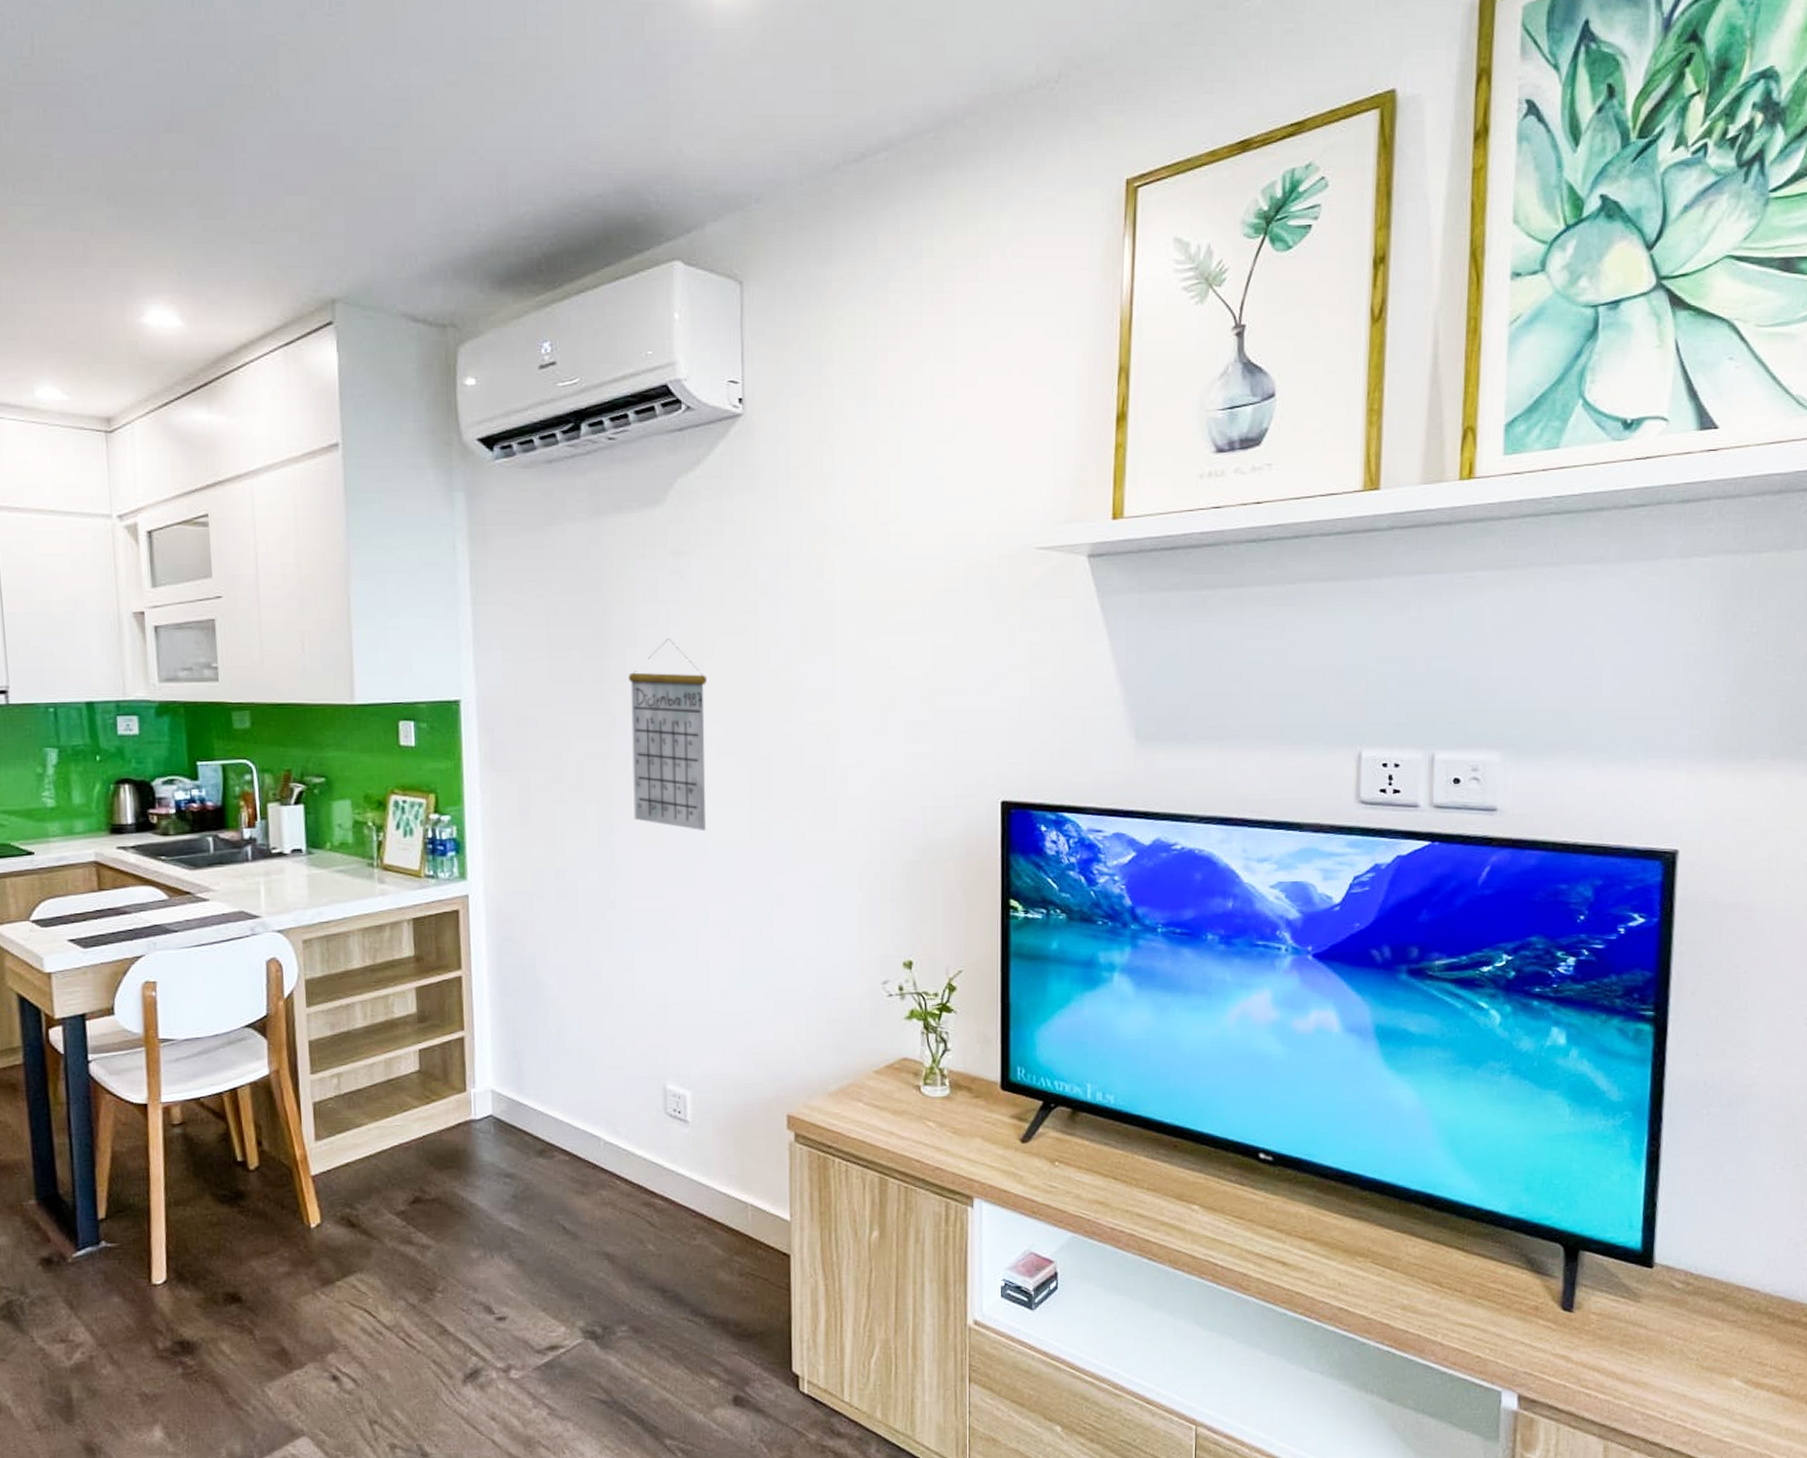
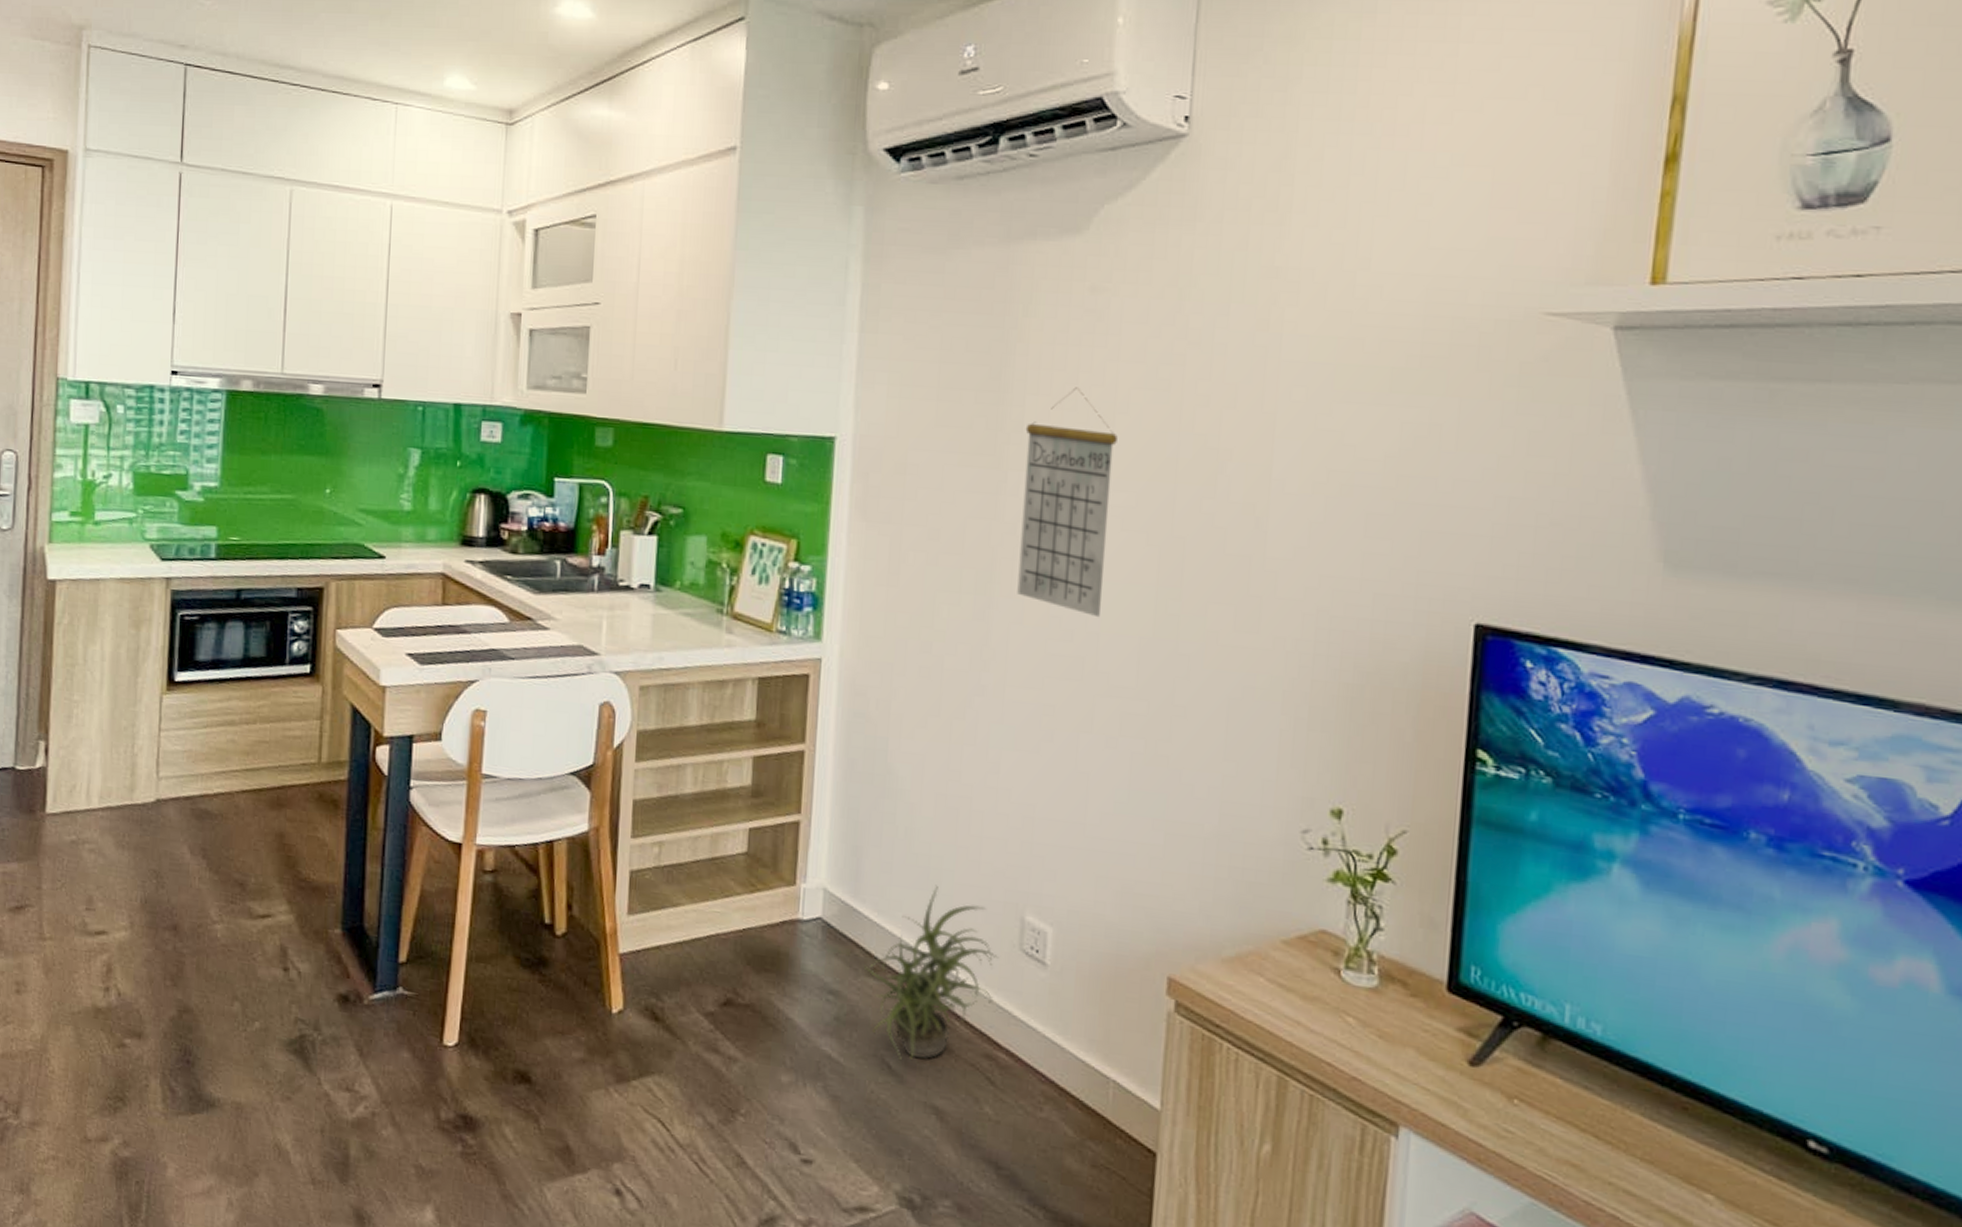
potted plant: none [533,1072,649,1220] -> present [863,885,1000,1060]

